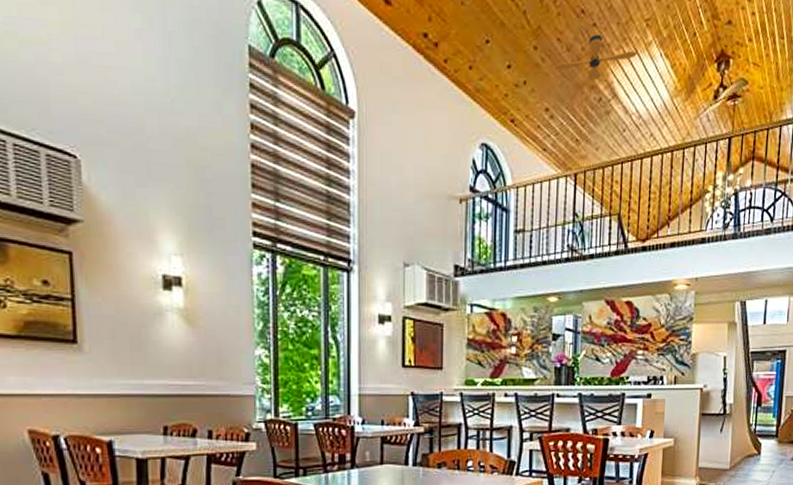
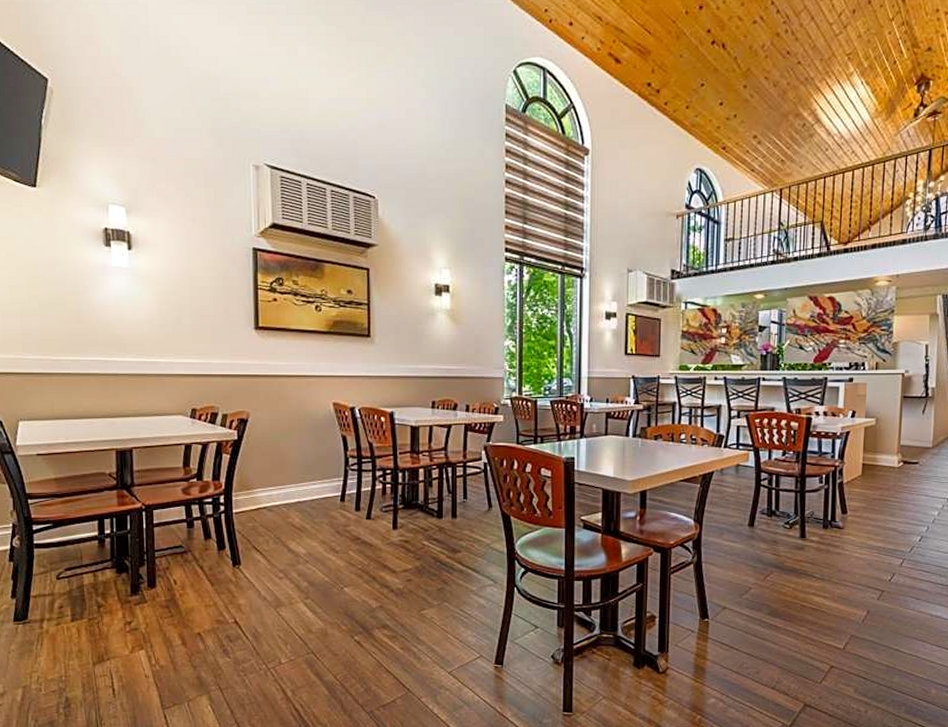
ceiling fan: present [555,34,638,81] -> none [762,70,840,110]

